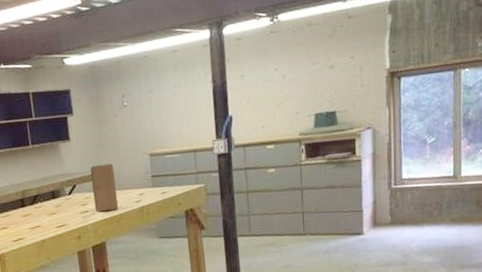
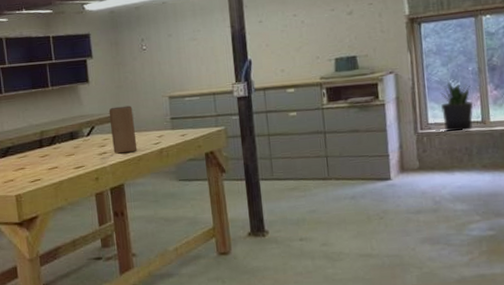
planter: none [415,135,447,188] -> present [440,80,474,133]

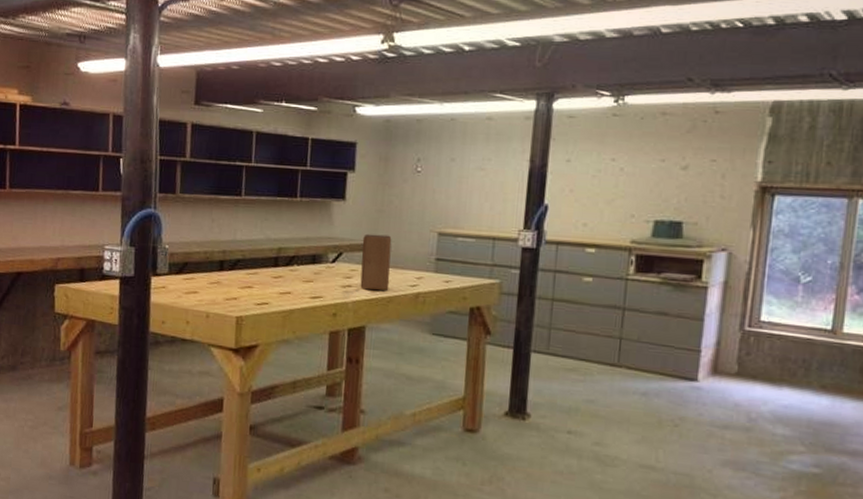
planter: present [440,80,474,133] -> none [779,271,825,340]

